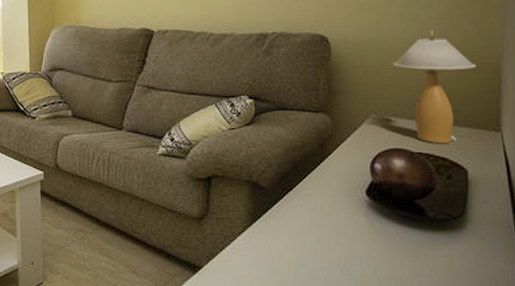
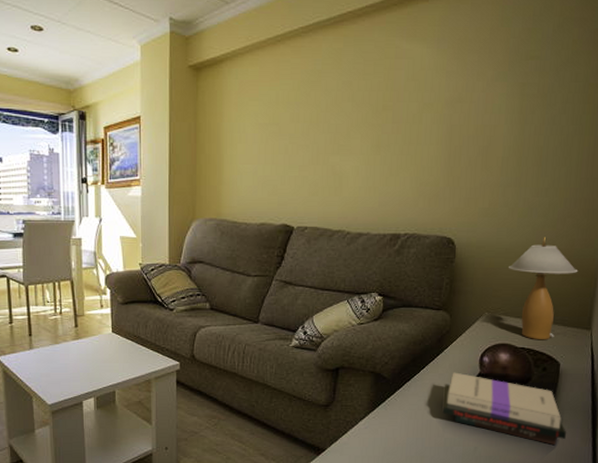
books: none [331,181,487,267] -> present [442,372,567,446]

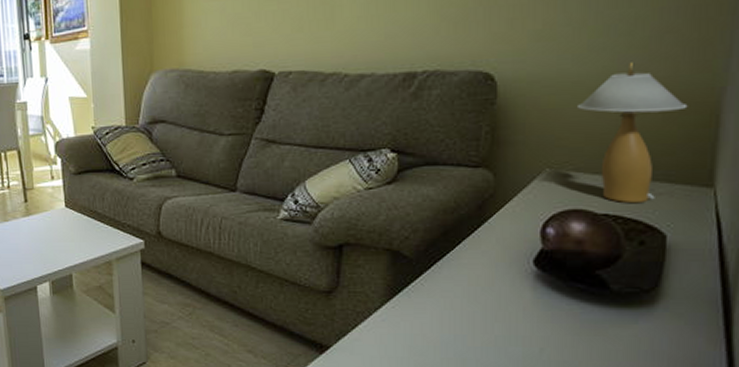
books: present [442,372,567,446] -> none [490,248,684,349]

